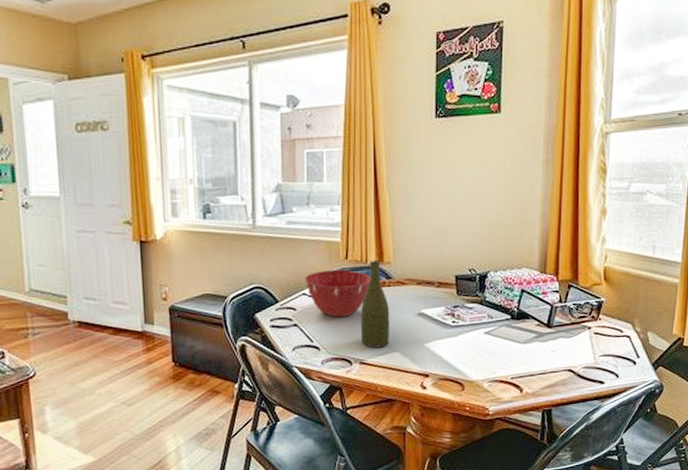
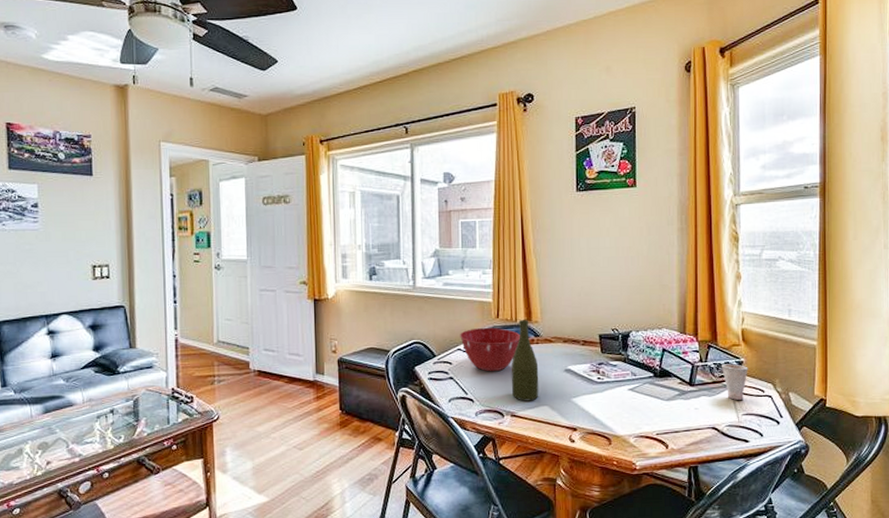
cup: none [581,304,608,341] -> present [722,364,748,400]

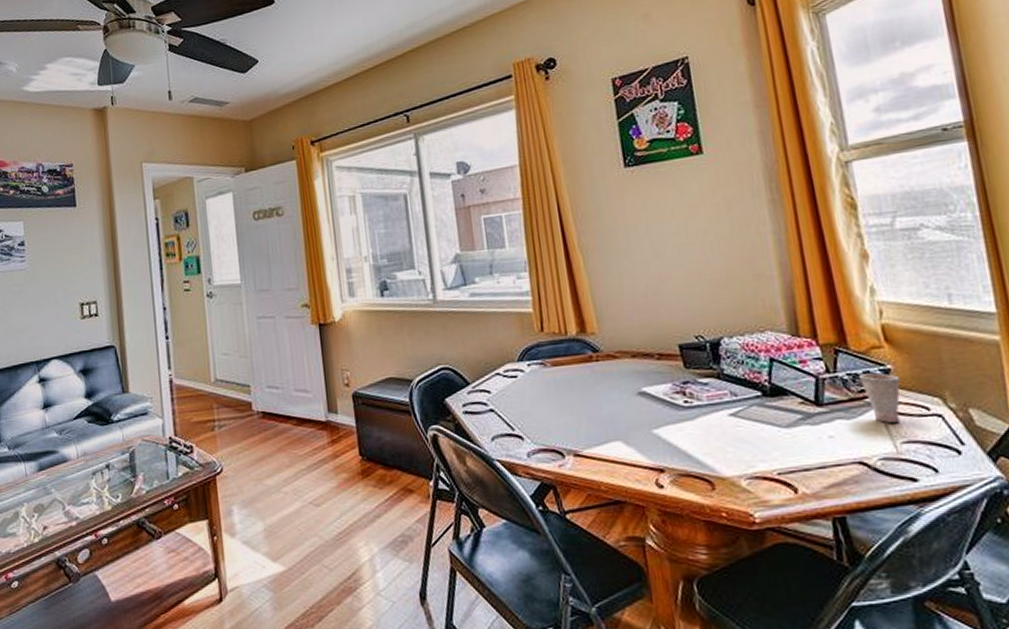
mixing bowl: present [460,327,520,372] -> none [497,344,574,400]
bottle: present [511,320,539,401] -> none [566,332,608,436]

